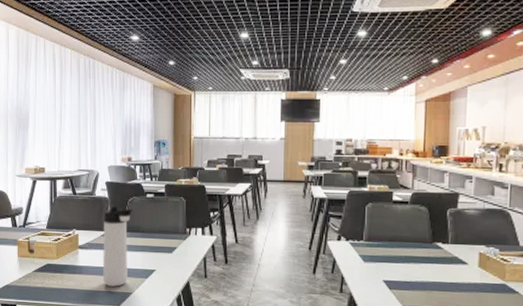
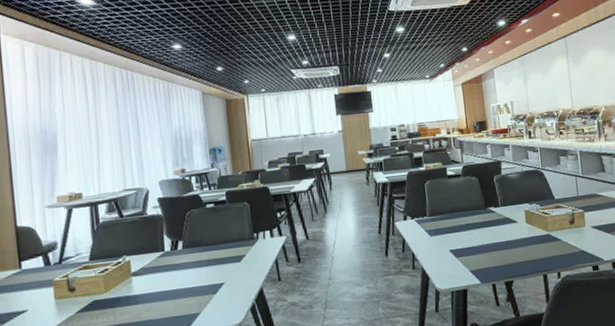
thermos bottle: present [103,206,134,287] -> none [159,222,194,312]

